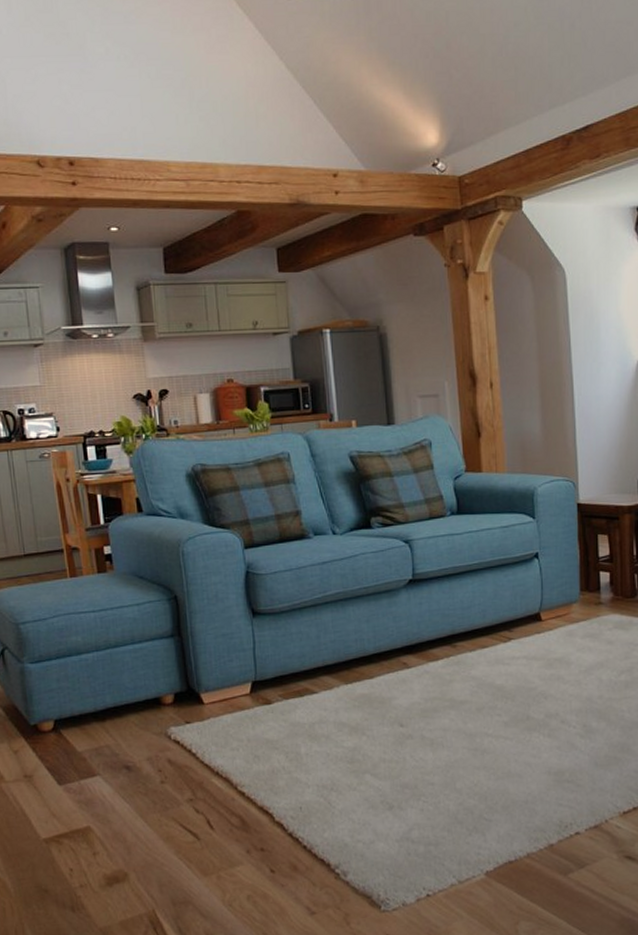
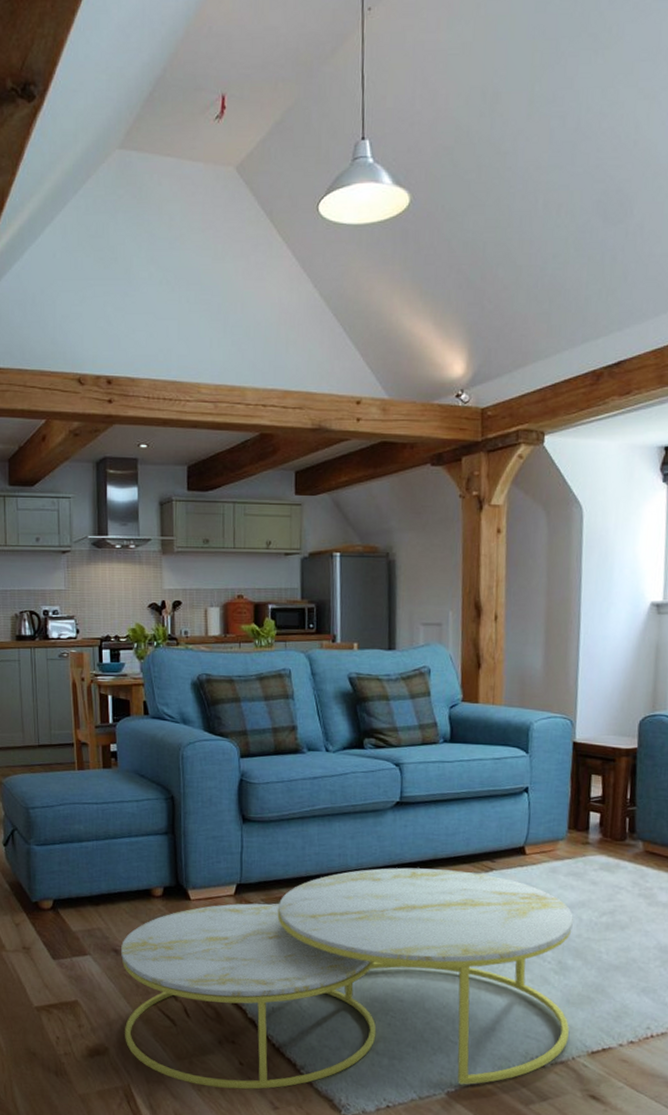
coffee table: none [133,643,599,900] -> present [121,867,574,1090]

